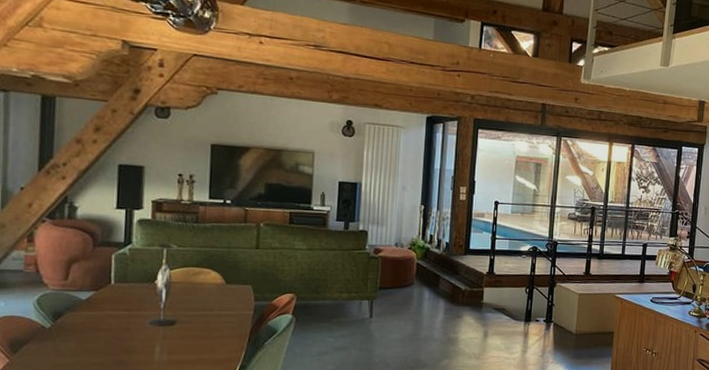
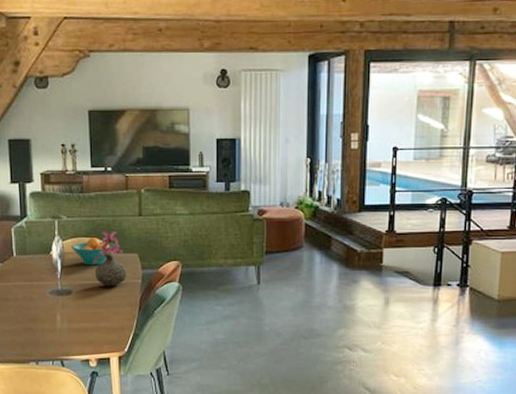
fruit bowl: none [179,268,229,296] -> present [71,238,115,266]
vase: none [202,262,238,319] -> present [92,231,127,288]

